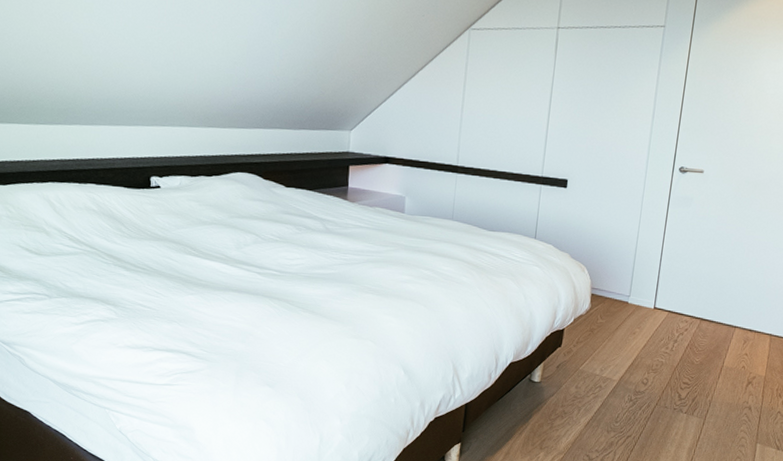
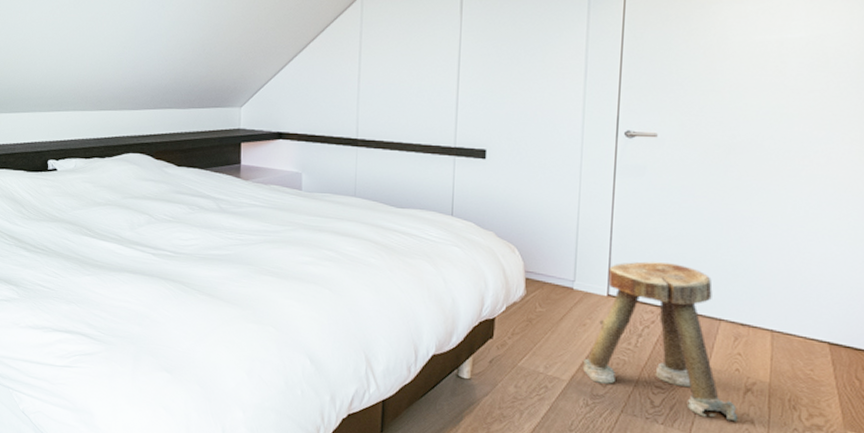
stool: none [630,279,741,409] -> present [583,261,739,422]

